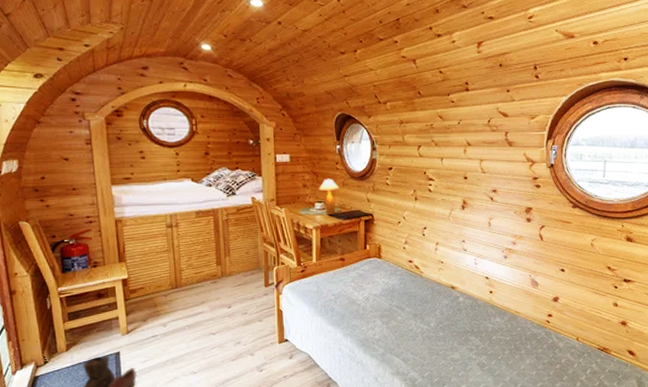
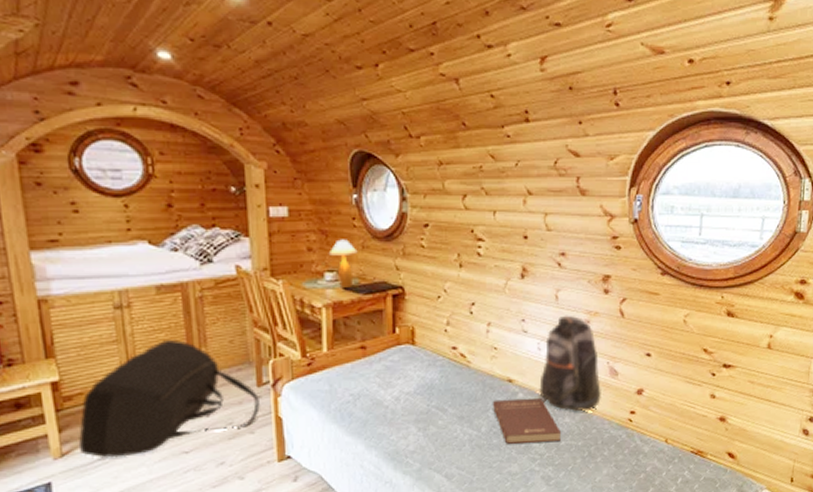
duffel bag: none [139,250,266,336] -> present [78,338,260,458]
book: none [439,301,494,337] -> present [492,398,562,444]
backpack: none [476,238,525,314] -> present [539,315,601,412]

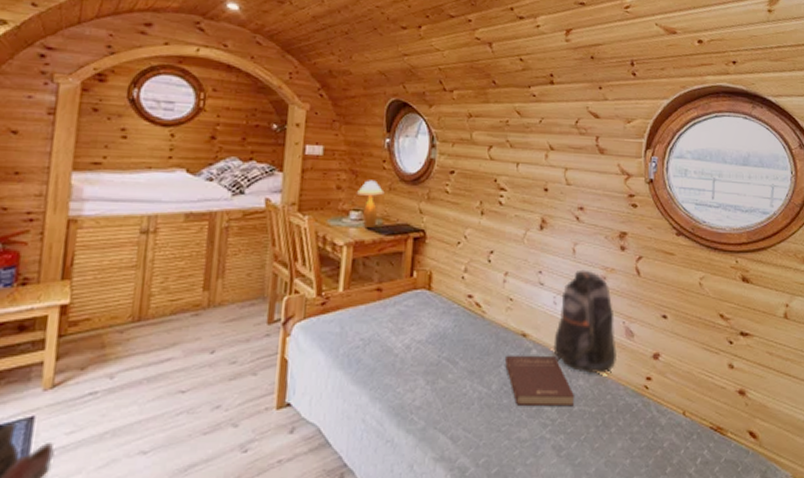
duffel bag: present [78,338,260,458] -> none [72,267,268,393]

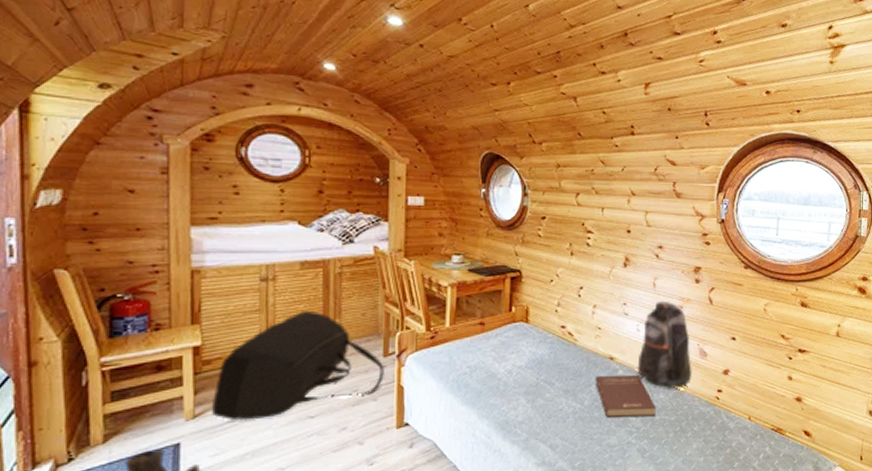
duffel bag: none [72,267,268,393] -> present [211,310,384,421]
table lamp: present [356,178,385,229] -> none [456,225,483,271]

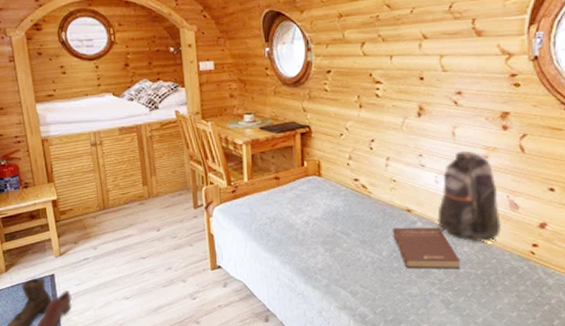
duffel bag: present [211,310,384,421] -> none [71,169,196,259]

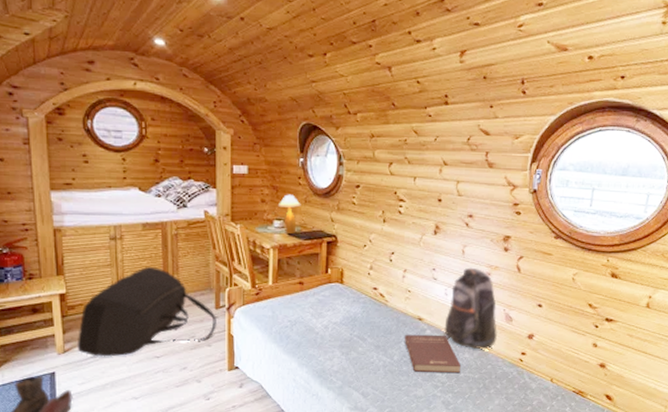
duffel bag: none [71,169,196,259] -> present [77,266,216,357]
table lamp: none [246,85,271,129] -> present [277,193,301,235]

